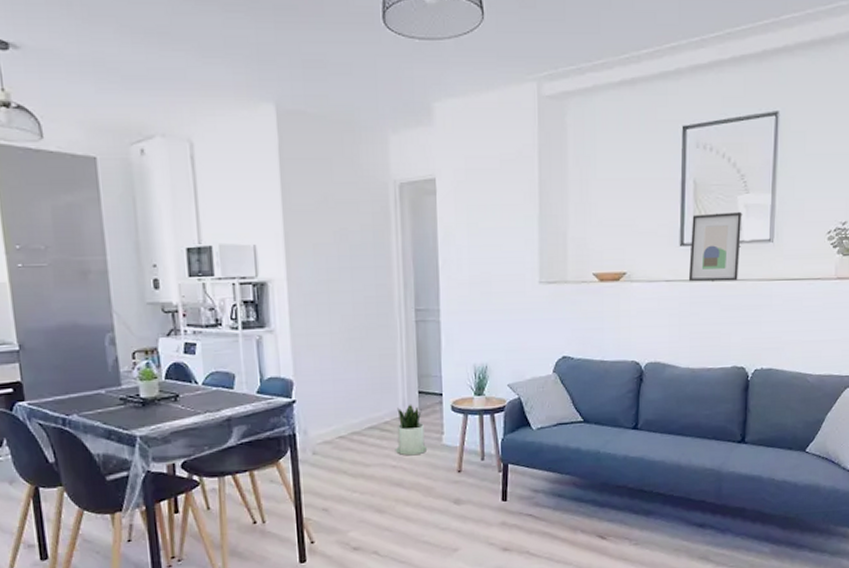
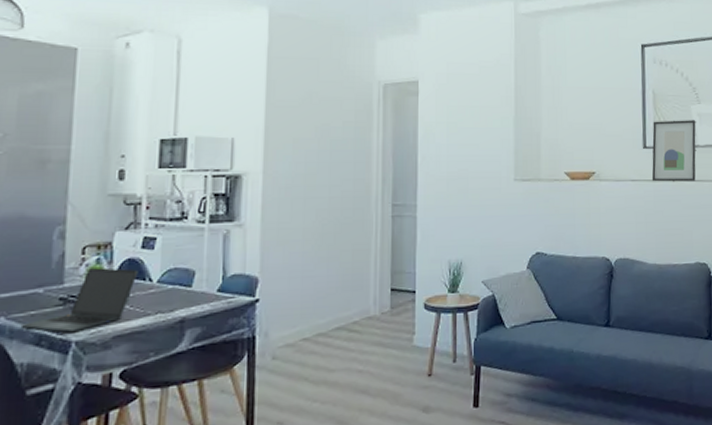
laptop: none [91,371,185,429] -> present [20,268,139,334]
planter: present [395,404,428,456] -> none [362,302,397,359]

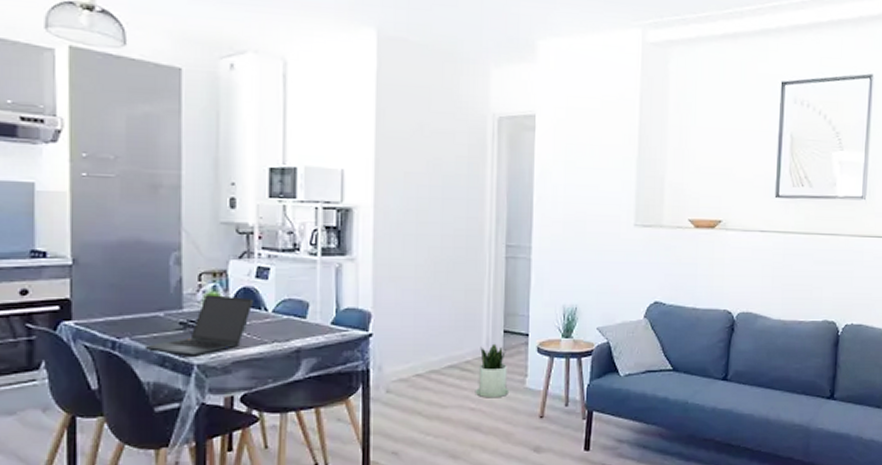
planter: none [362,302,397,359] -> present [475,343,510,398]
picture frame: present [651,119,697,182] -> none [782,167,837,235]

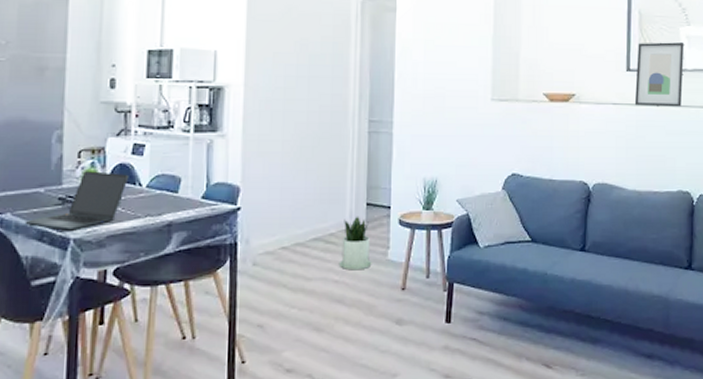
picture frame: none [782,167,837,235] -> present [634,41,685,107]

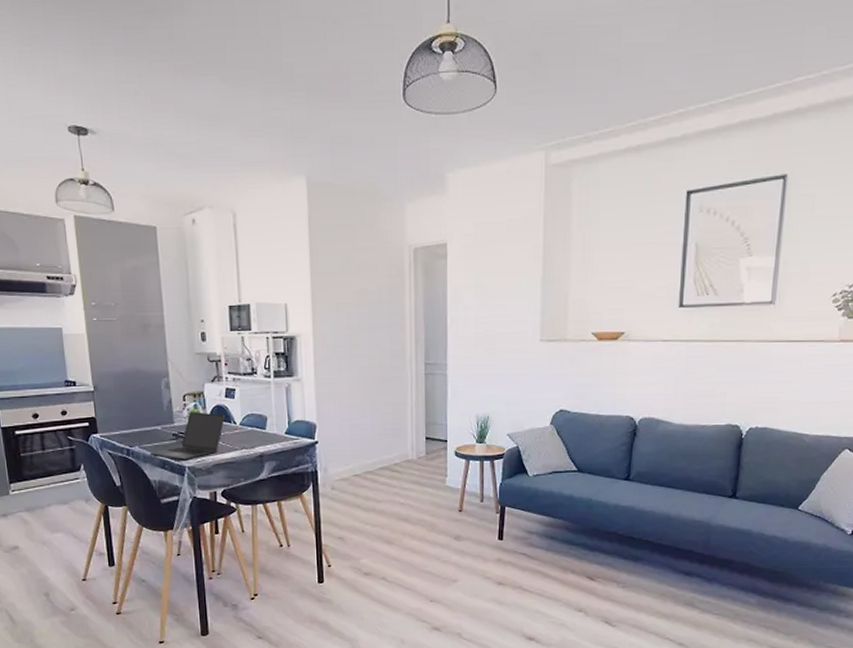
planter: present [338,216,372,271] -> none [403,448,432,495]
picture frame: present [634,41,685,107] -> none [686,273,744,342]

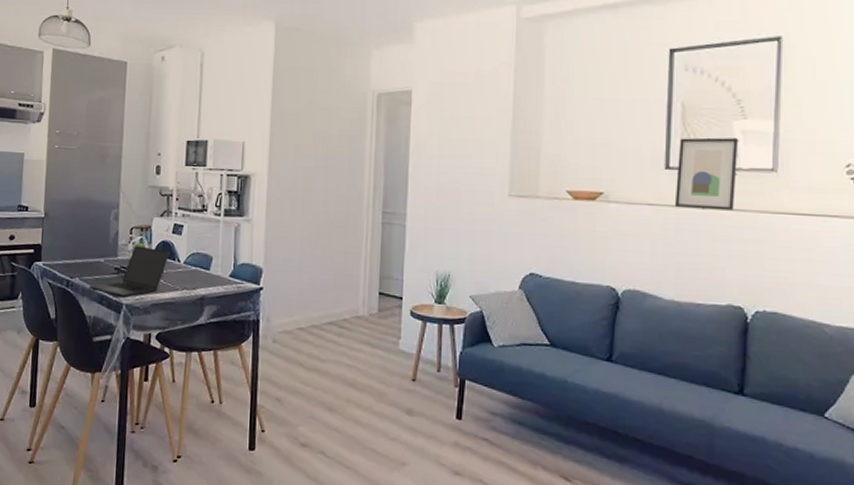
picture frame: none [686,273,744,342] -> present [674,137,739,211]

